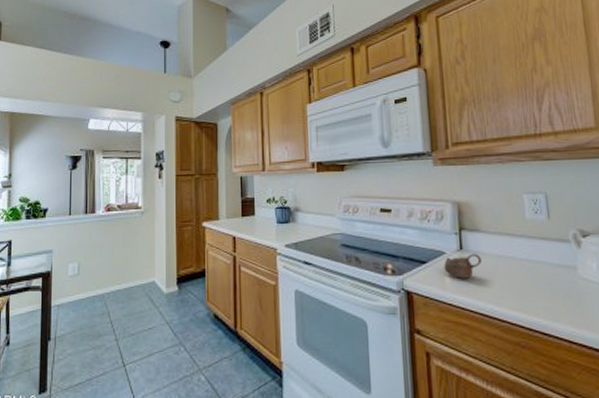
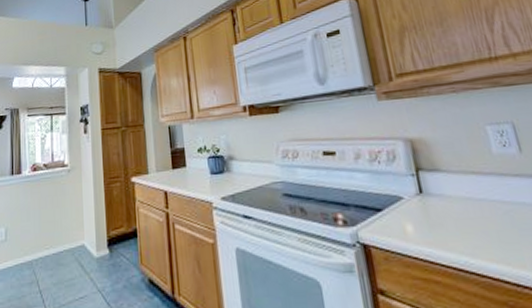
cup: present [444,254,482,279] -> none [403,197,447,227]

